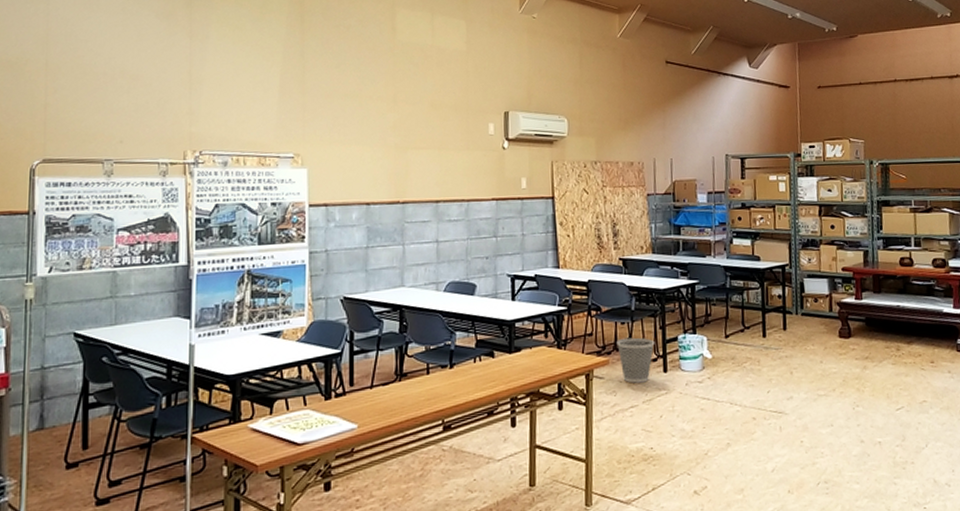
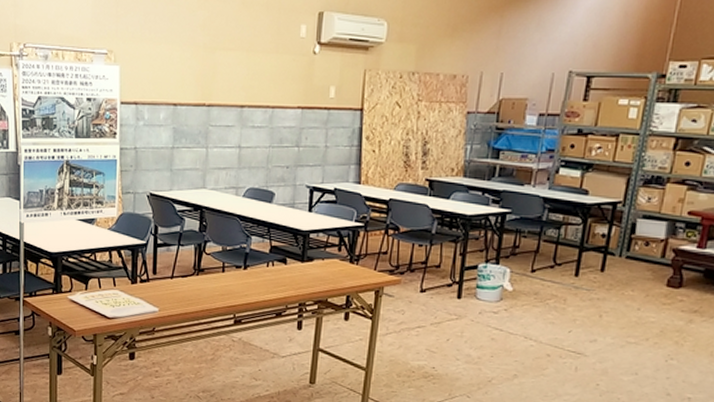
wastebasket: present [616,337,655,383] -> none [411,260,452,306]

